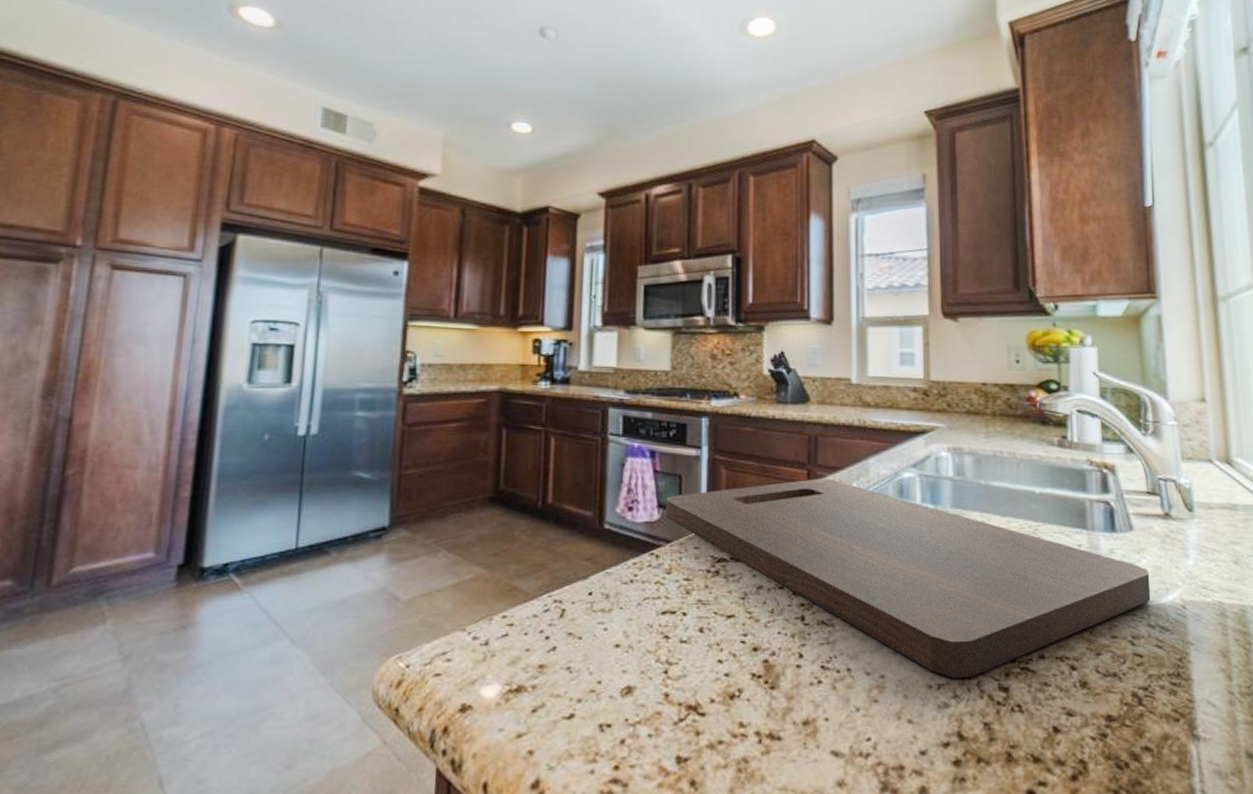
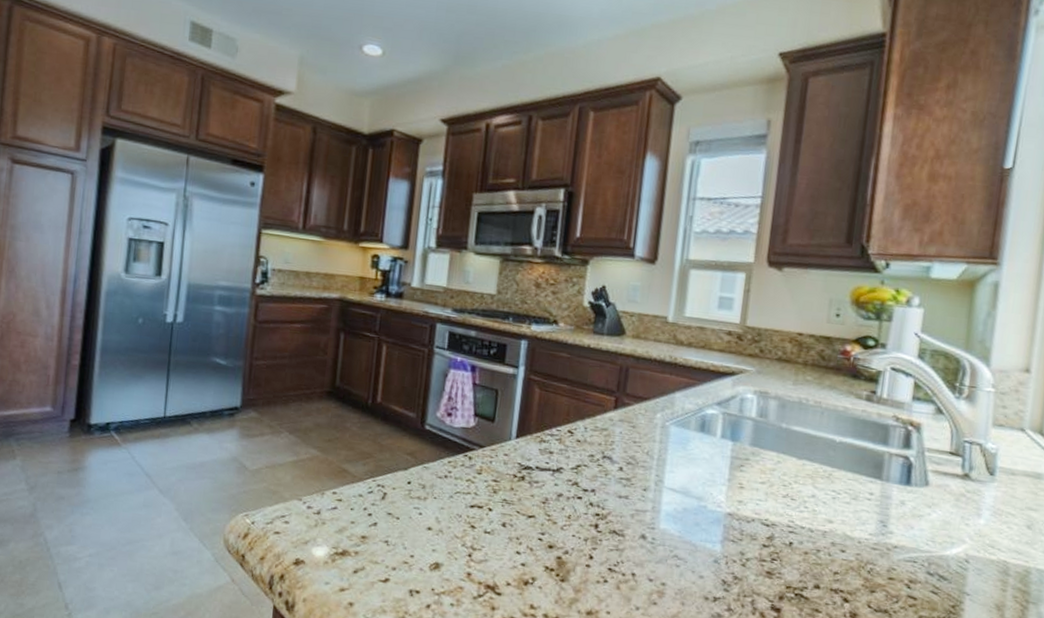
cutting board: present [666,478,1151,678] -> none [481,405,938,596]

